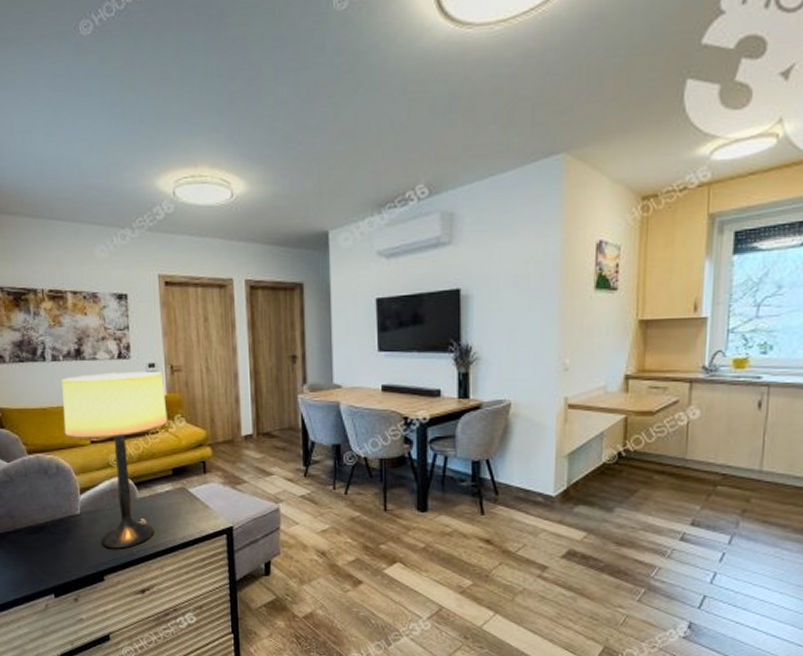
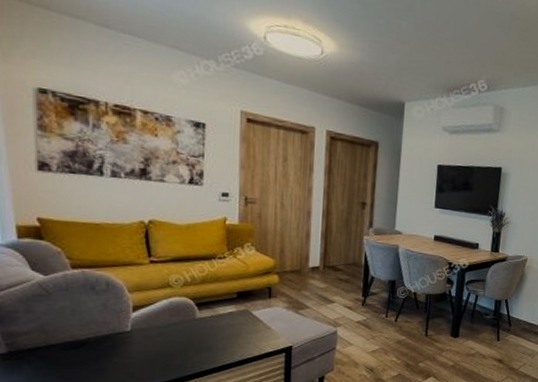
table lamp: present [61,371,168,549] -> none [119,195,237,365]

